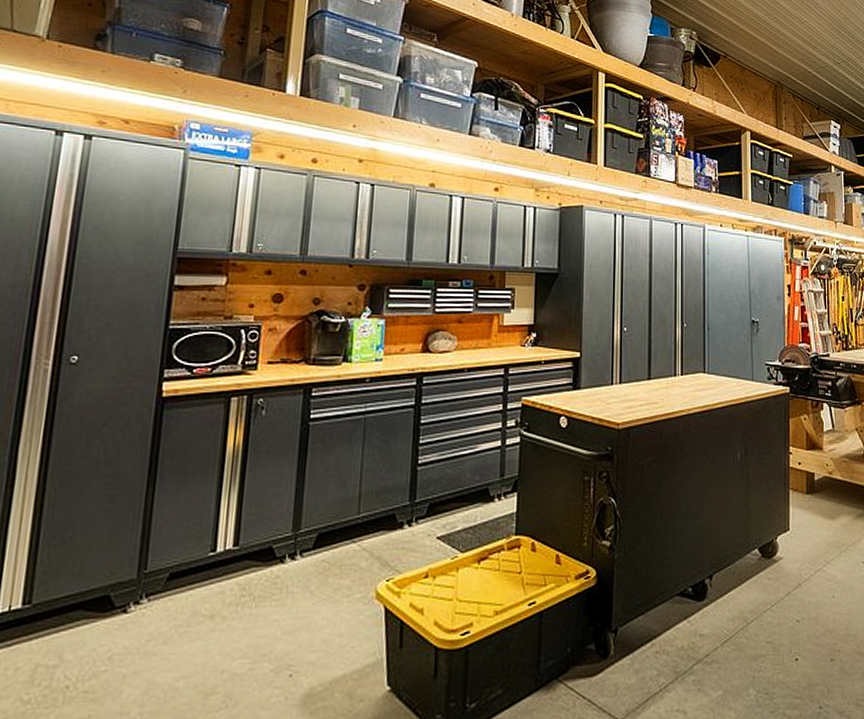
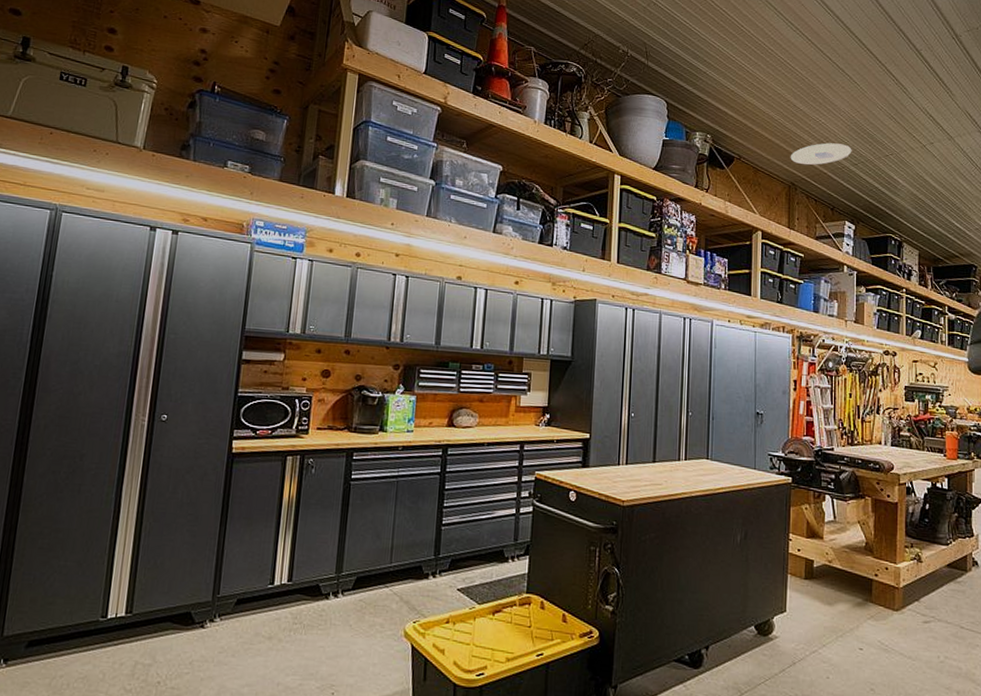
ceiling light: none [775,41,834,64] -> present [790,143,852,165]

